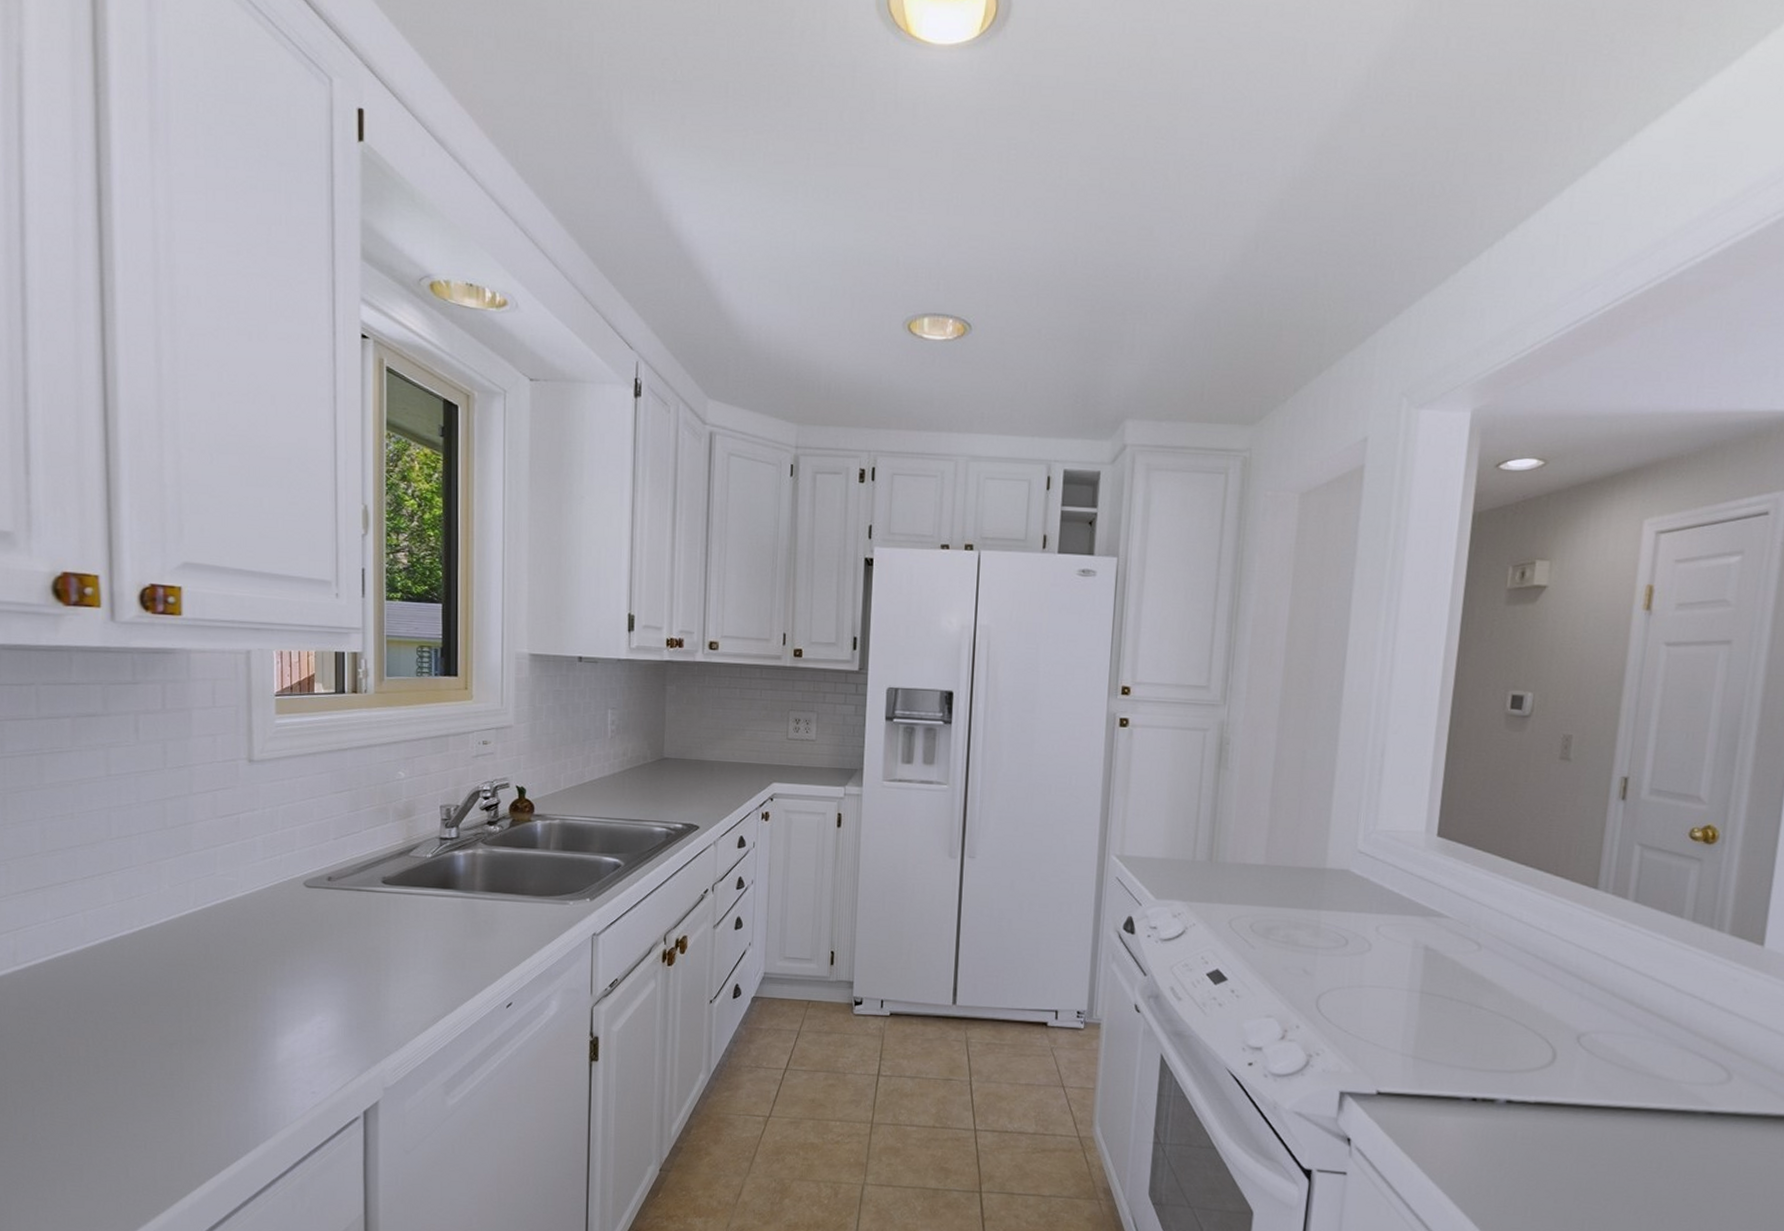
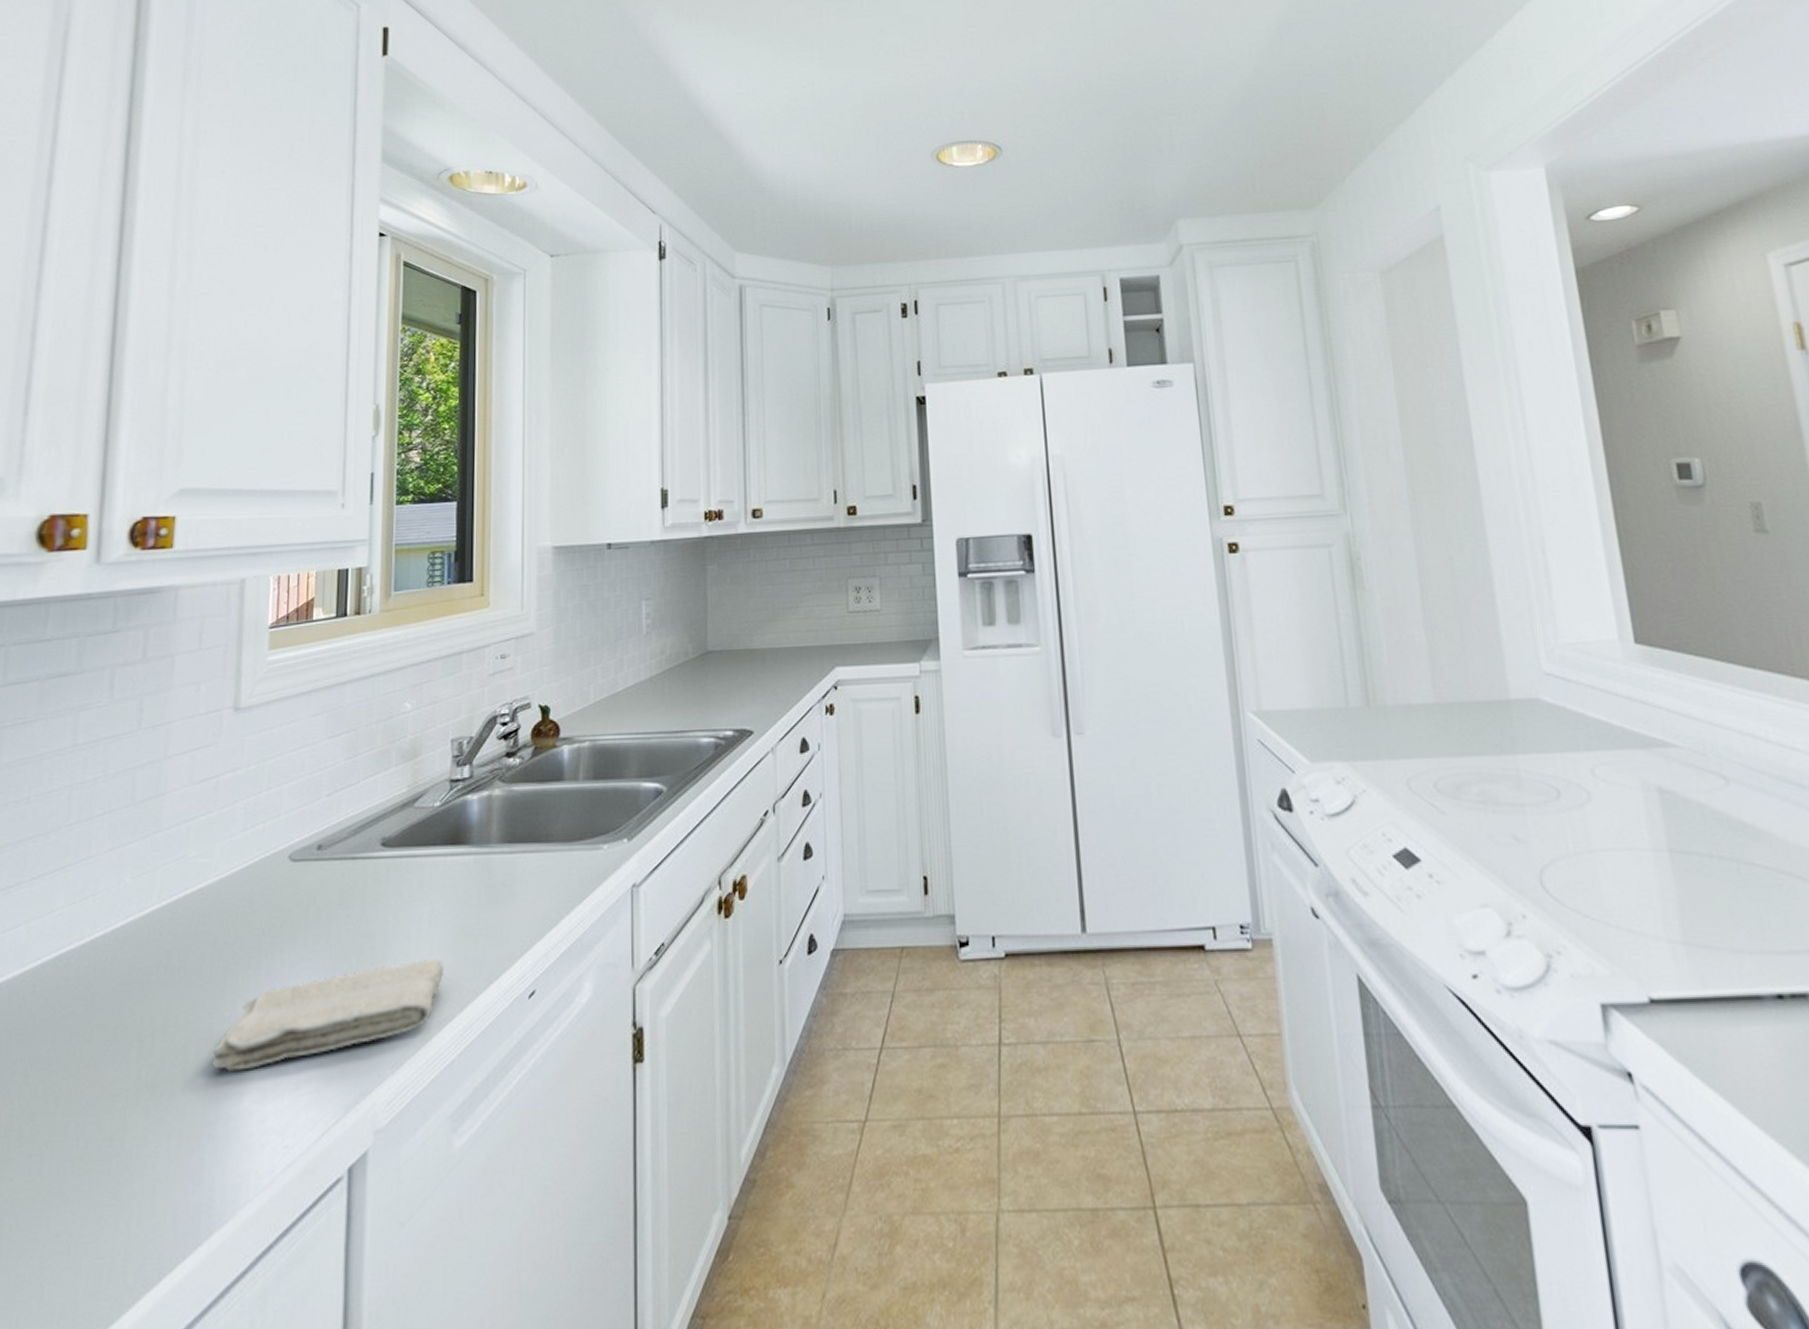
washcloth: none [249,971,438,1037] -> present [212,958,445,1073]

